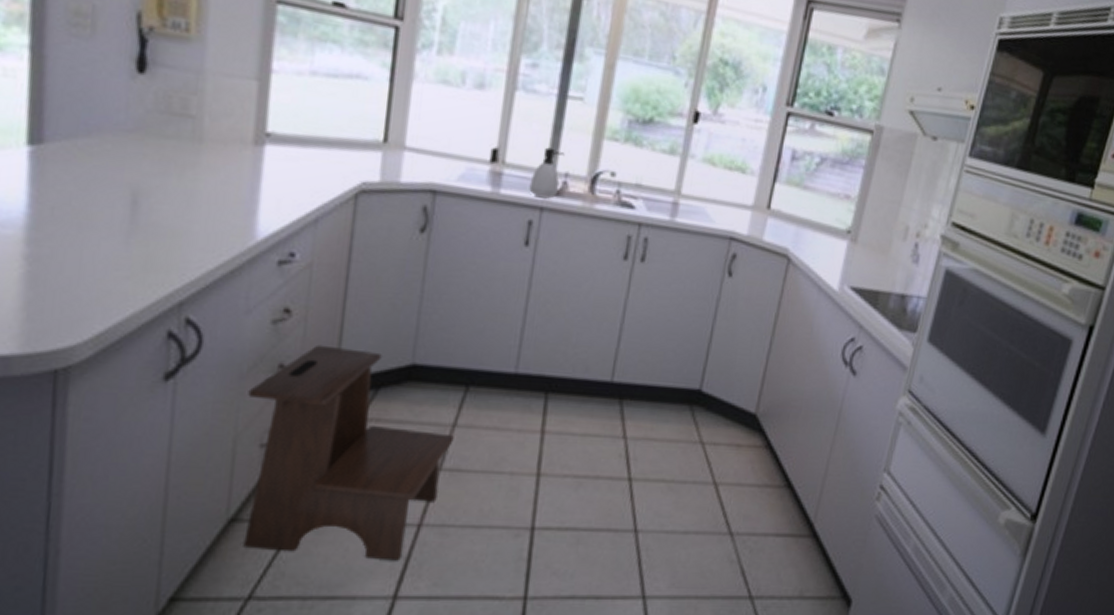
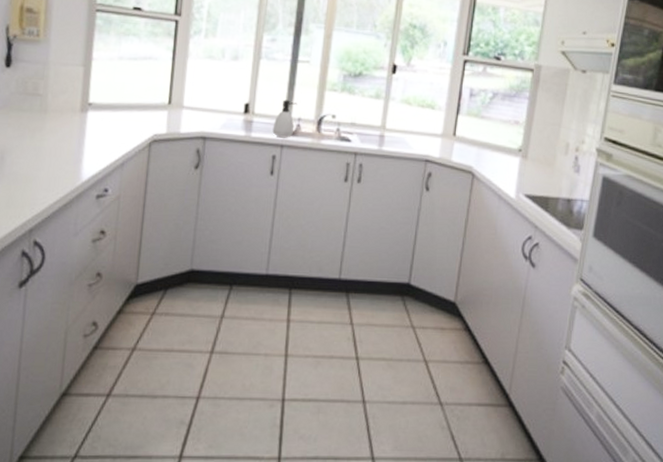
step stool: present [243,344,454,561] -> none [71,257,222,427]

